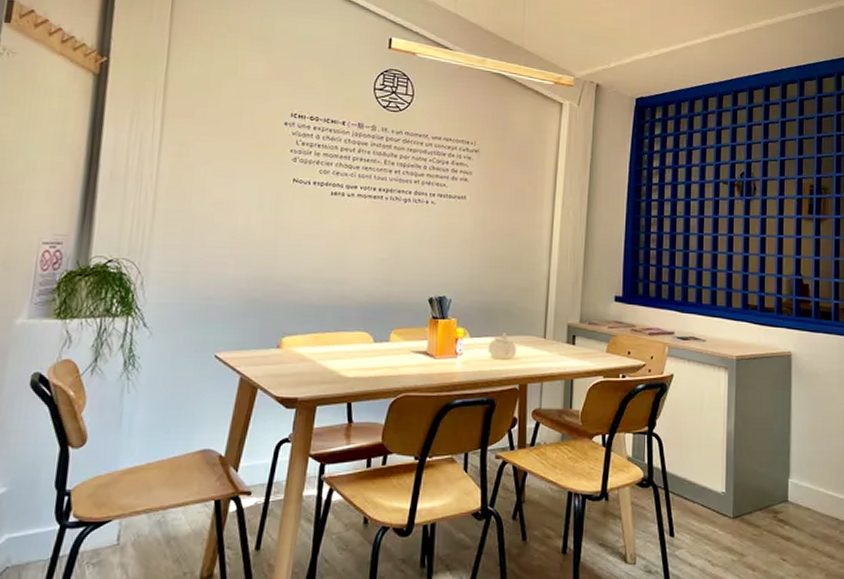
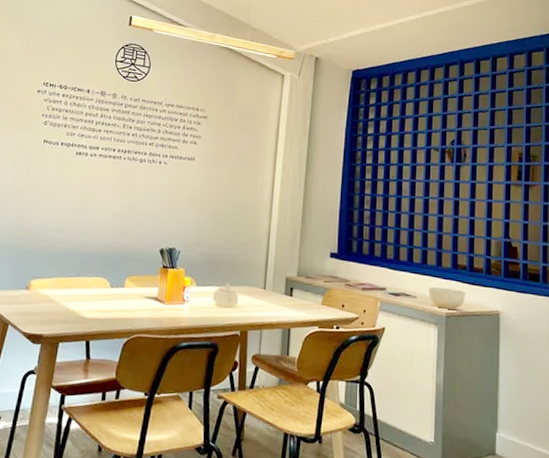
bowl: none [718,329,757,353] -> present [429,287,466,311]

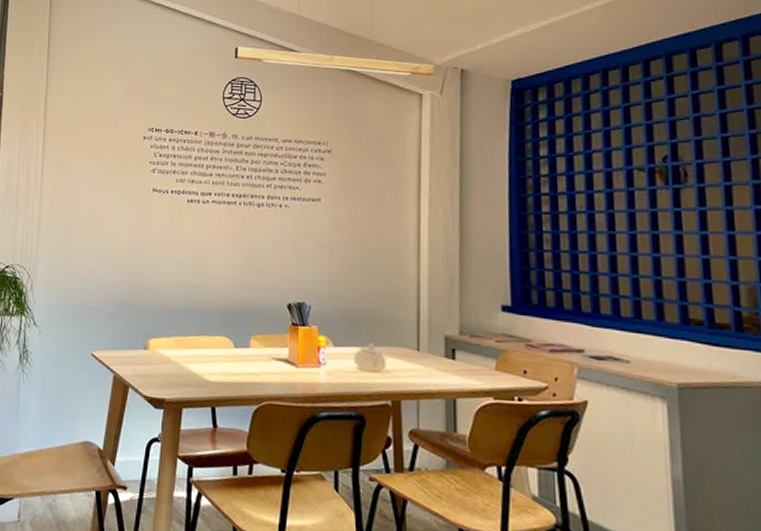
bowl: present [429,287,466,311] -> none [648,349,707,380]

